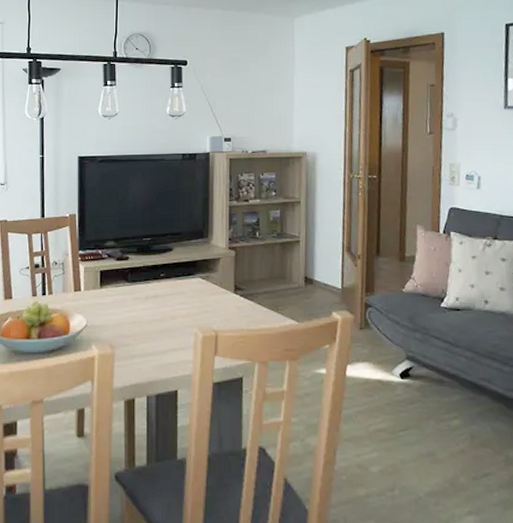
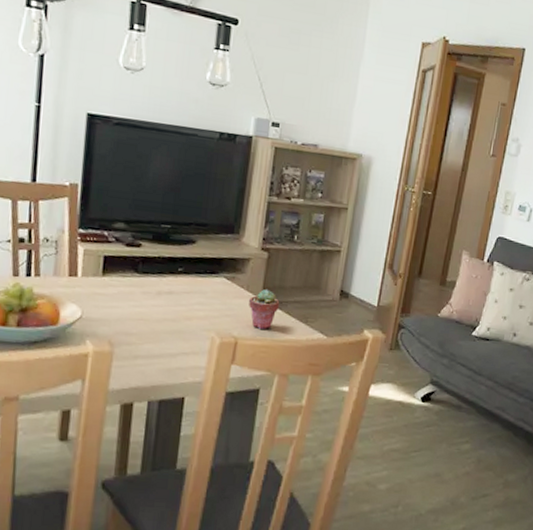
potted succulent: none [223,283,251,321] -> present [248,288,280,330]

